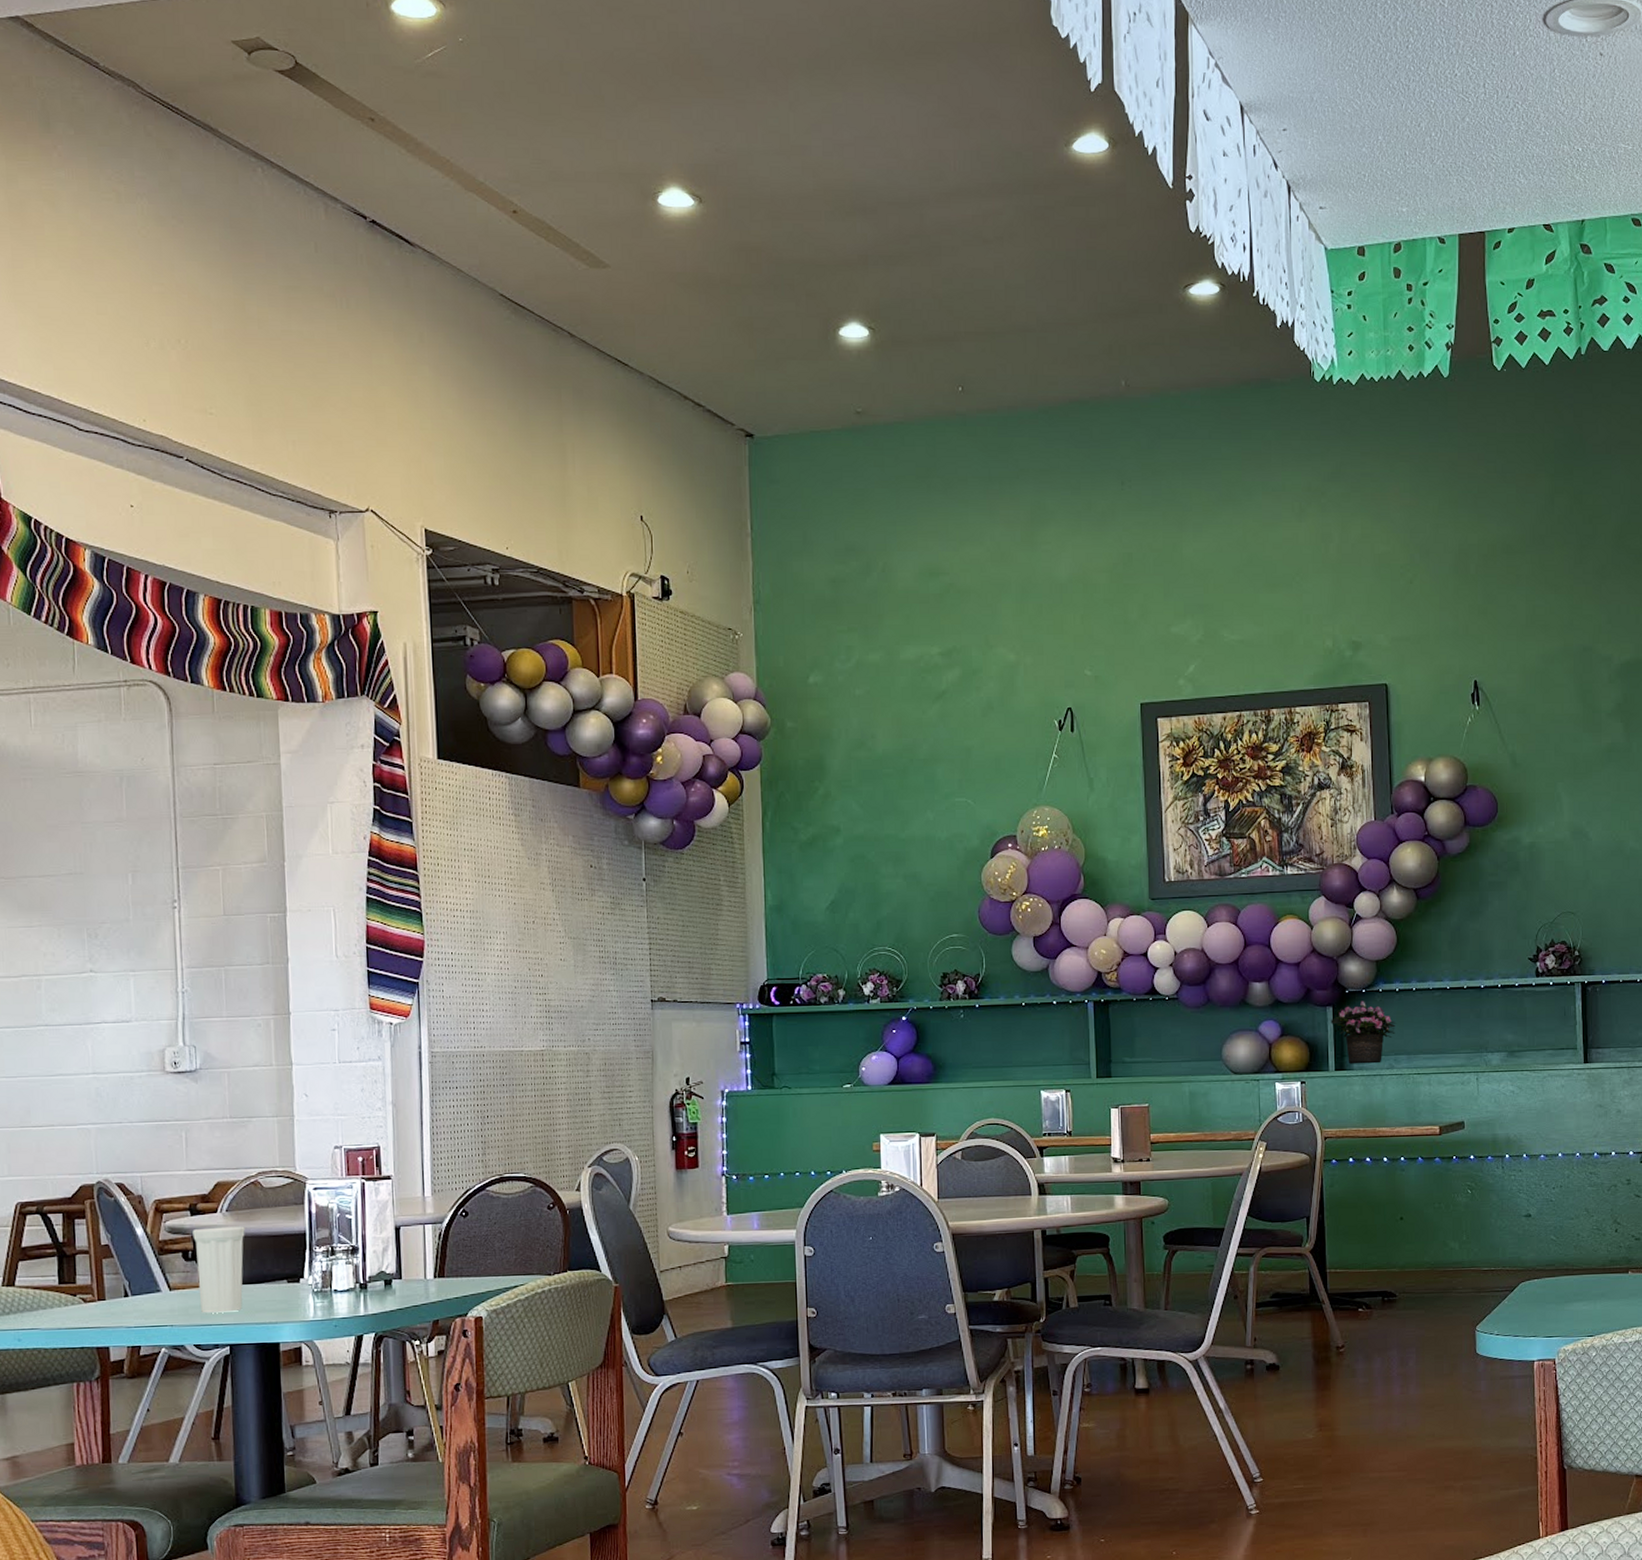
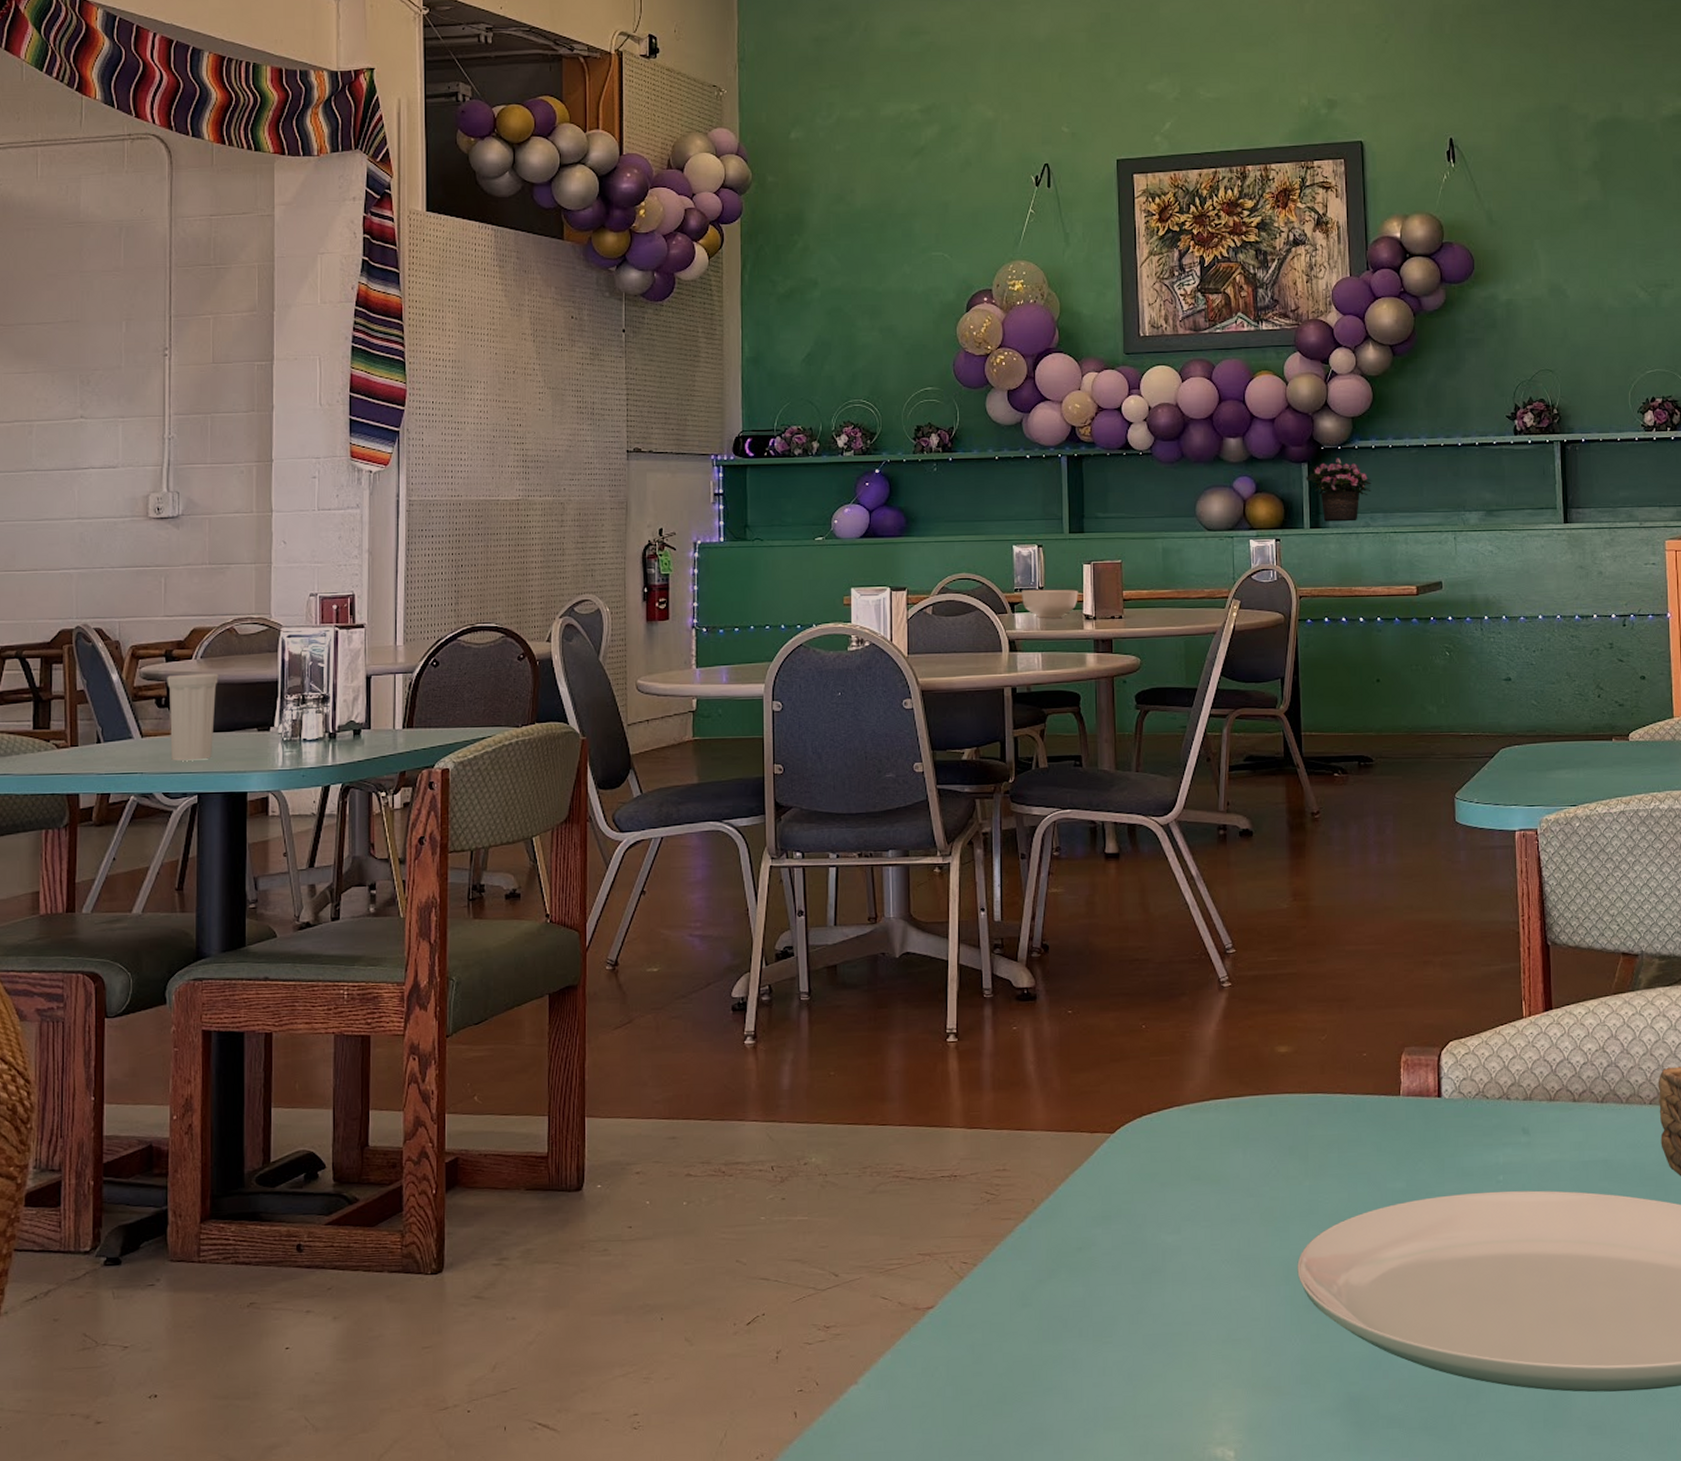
bowl: none [1049,1133,1106,1163] -> present [1021,589,1078,619]

